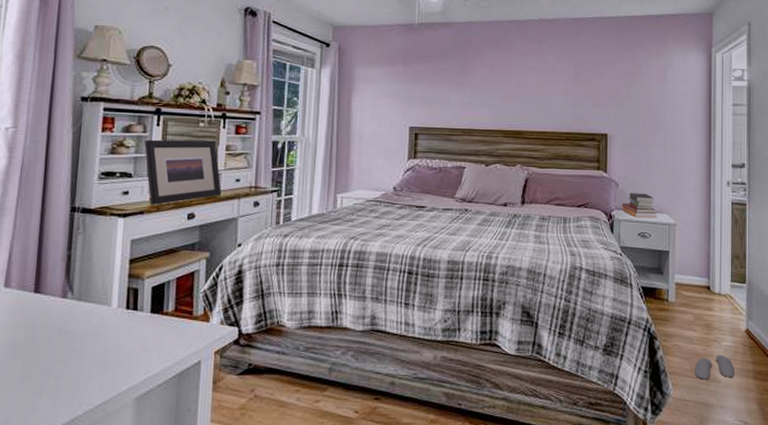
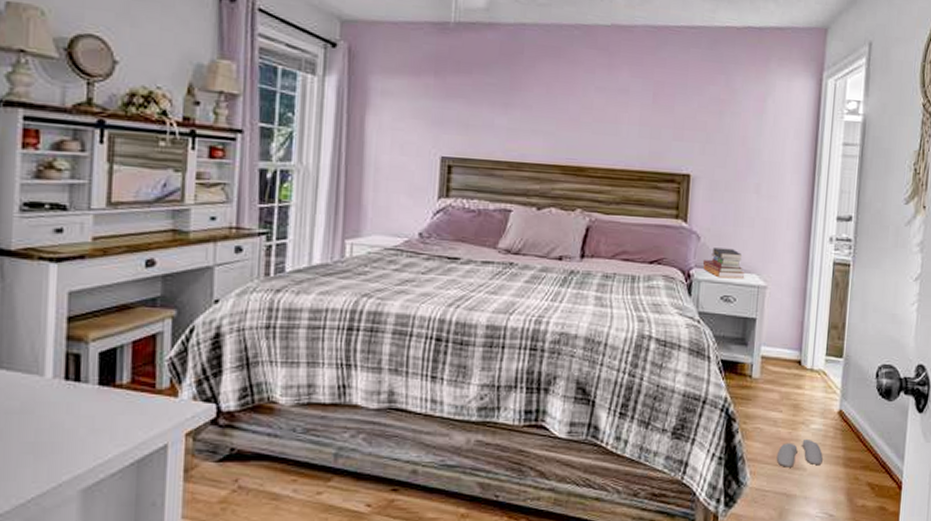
picture frame: present [144,139,221,205] -> none [83,161,191,247]

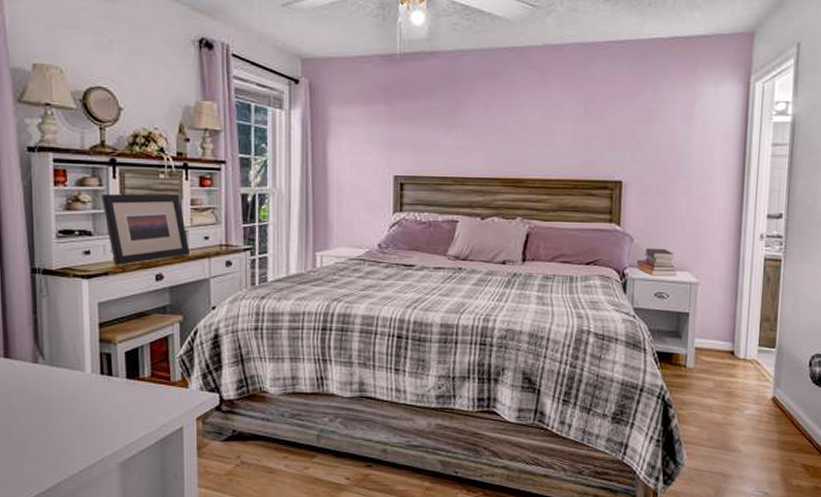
picture frame: none [83,161,191,247] -> present [102,193,190,265]
slippers: present [776,438,823,467] -> none [712,423,757,449]

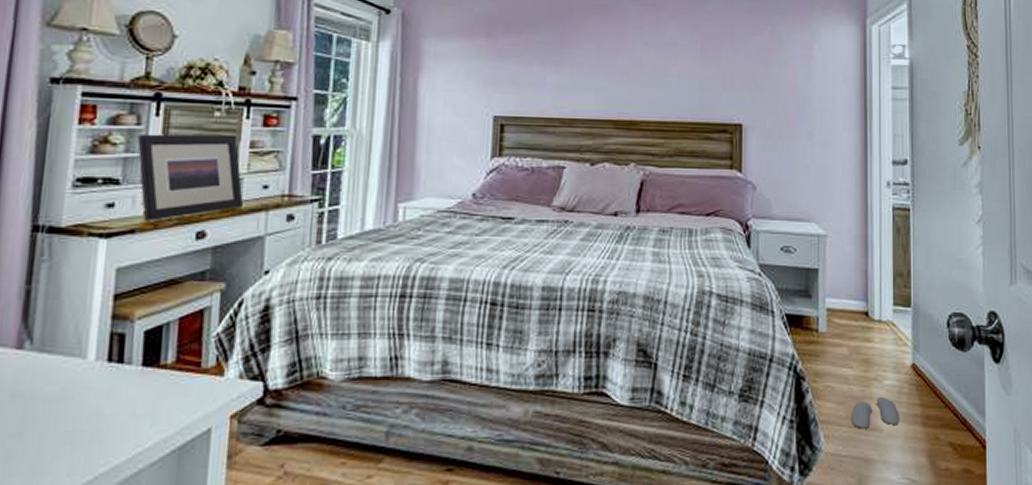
books: present [636,248,676,277] -> none [760,197,803,228]
slippers: none [712,423,757,449] -> present [850,396,899,429]

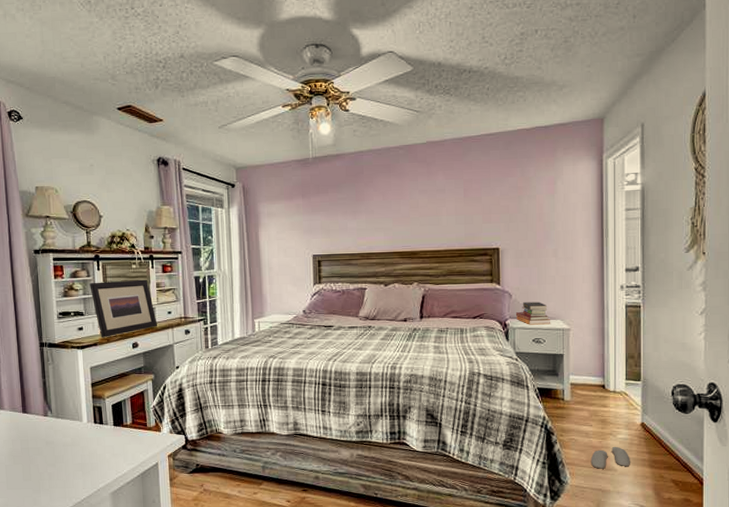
books: none [760,197,803,228] -> present [515,302,550,325]

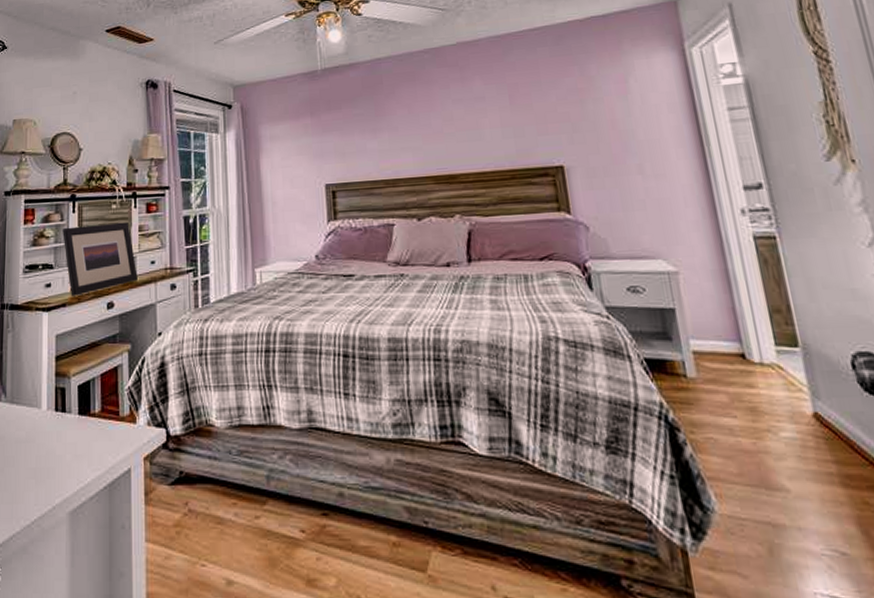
books: present [515,302,550,325] -> none [597,235,648,268]
slippers: present [590,446,630,469] -> none [744,450,810,488]

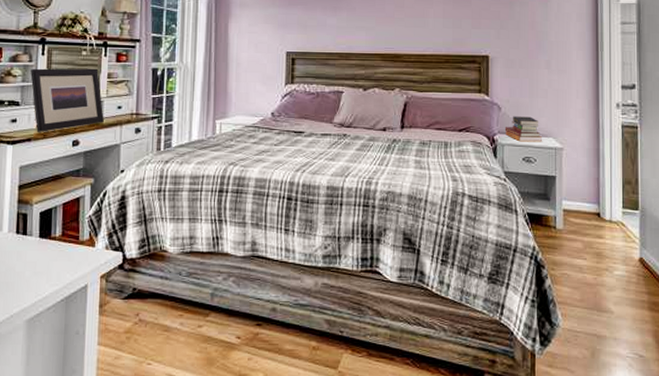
books: none [597,235,648,268] -> present [504,116,542,142]

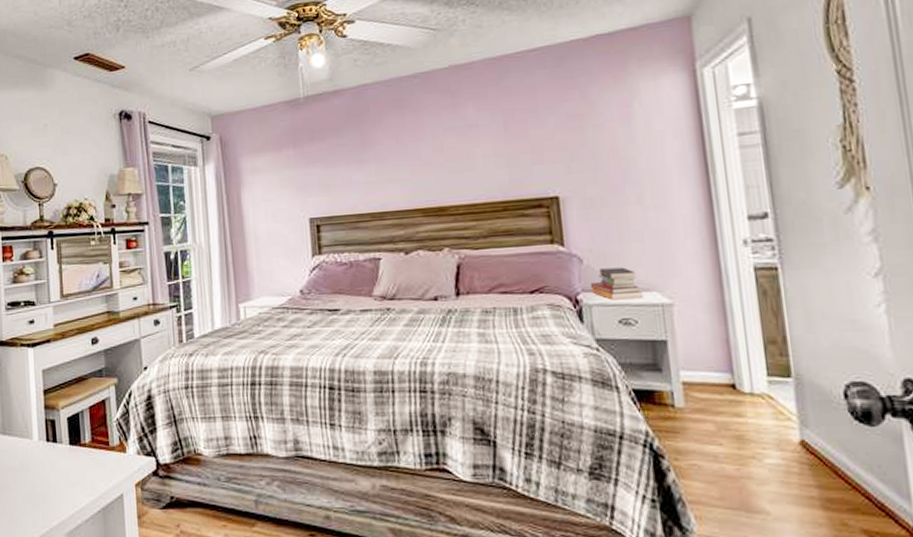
picture frame: present [30,68,104,132] -> none [42,258,121,332]

